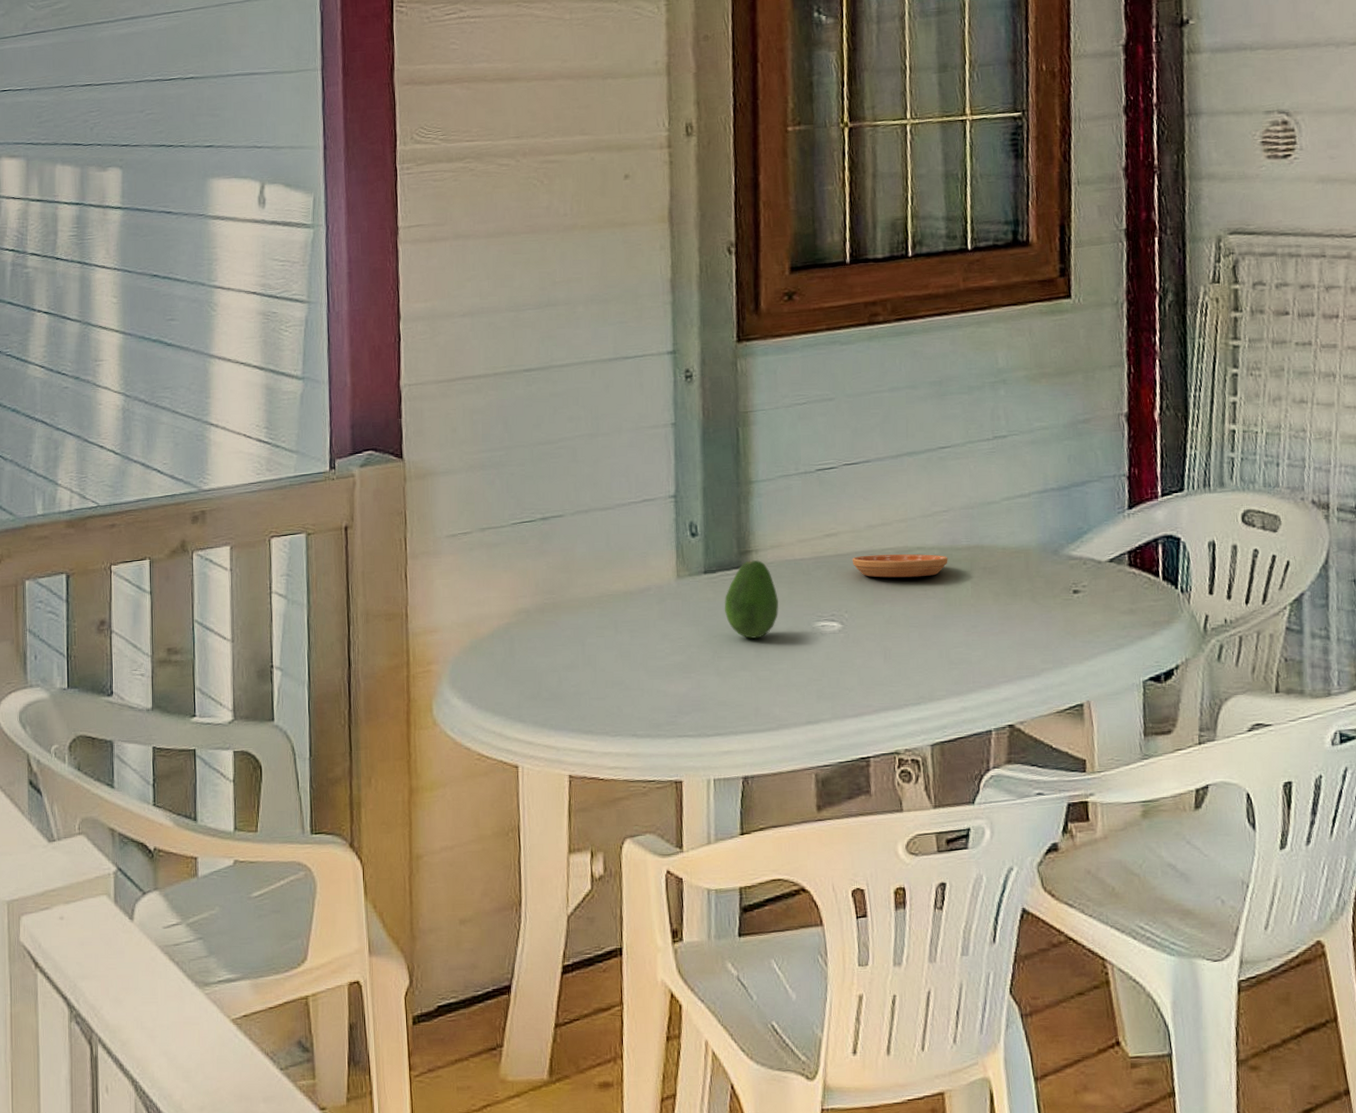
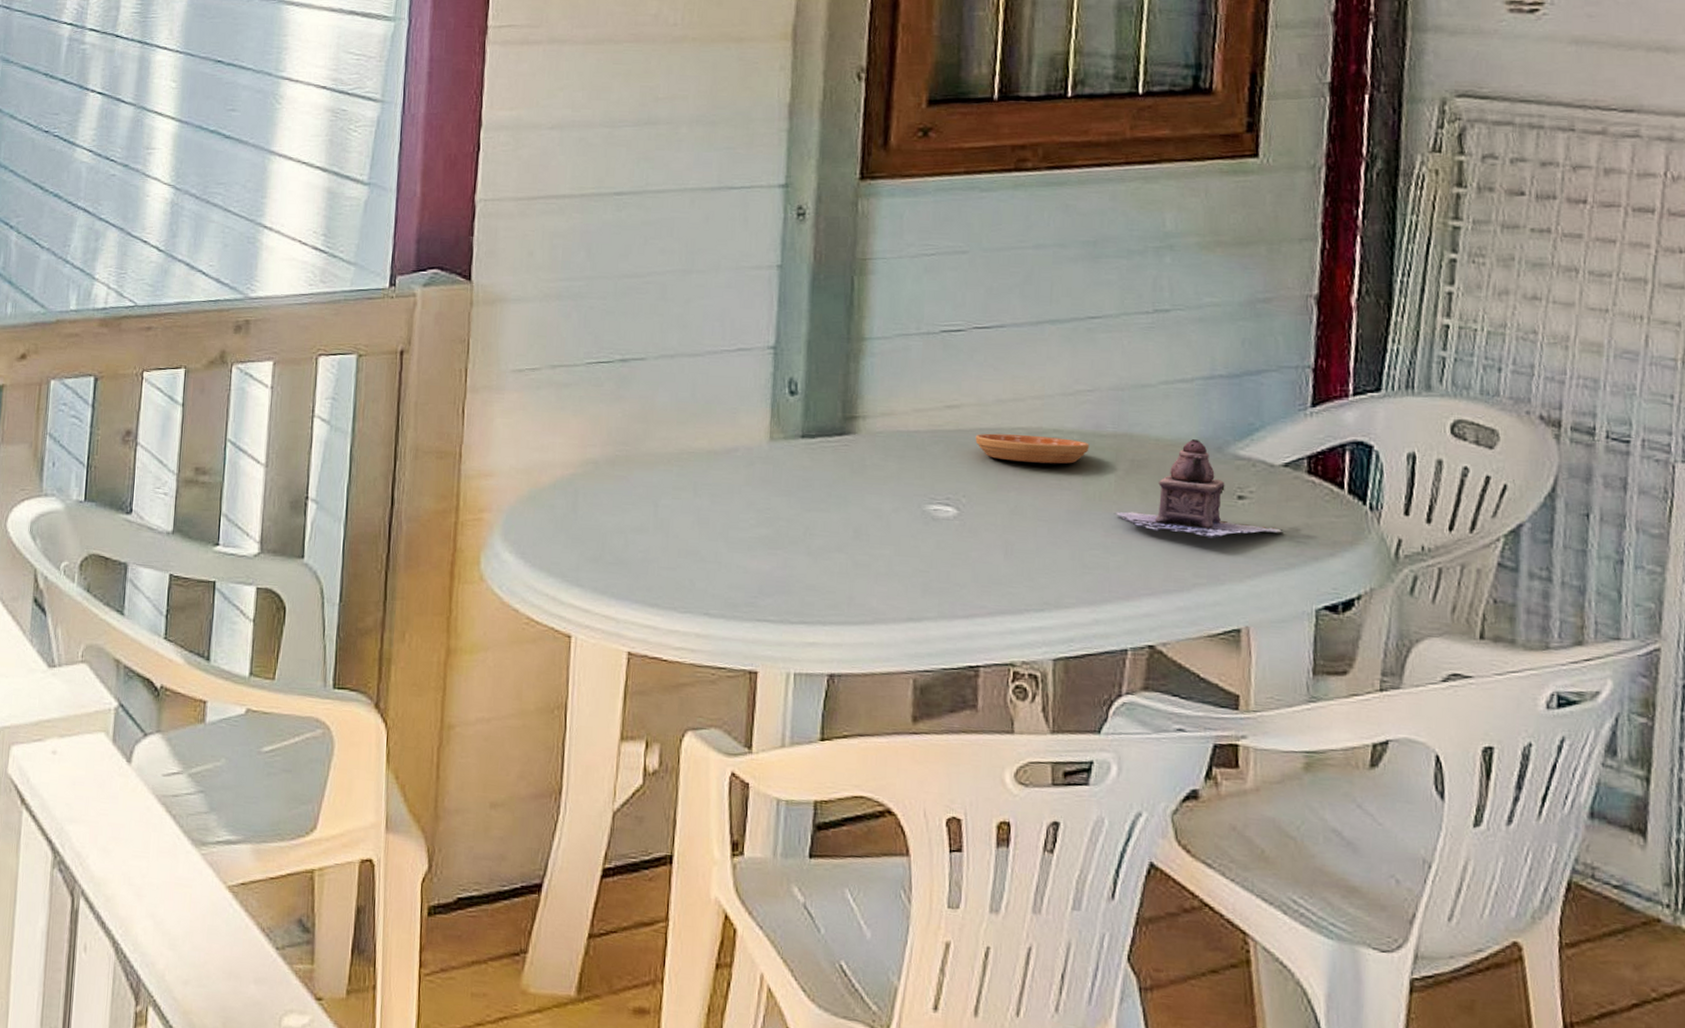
fruit: present [725,559,778,638] -> none [822,427,885,517]
teapot: none [972,545,1113,629] -> present [1114,439,1284,539]

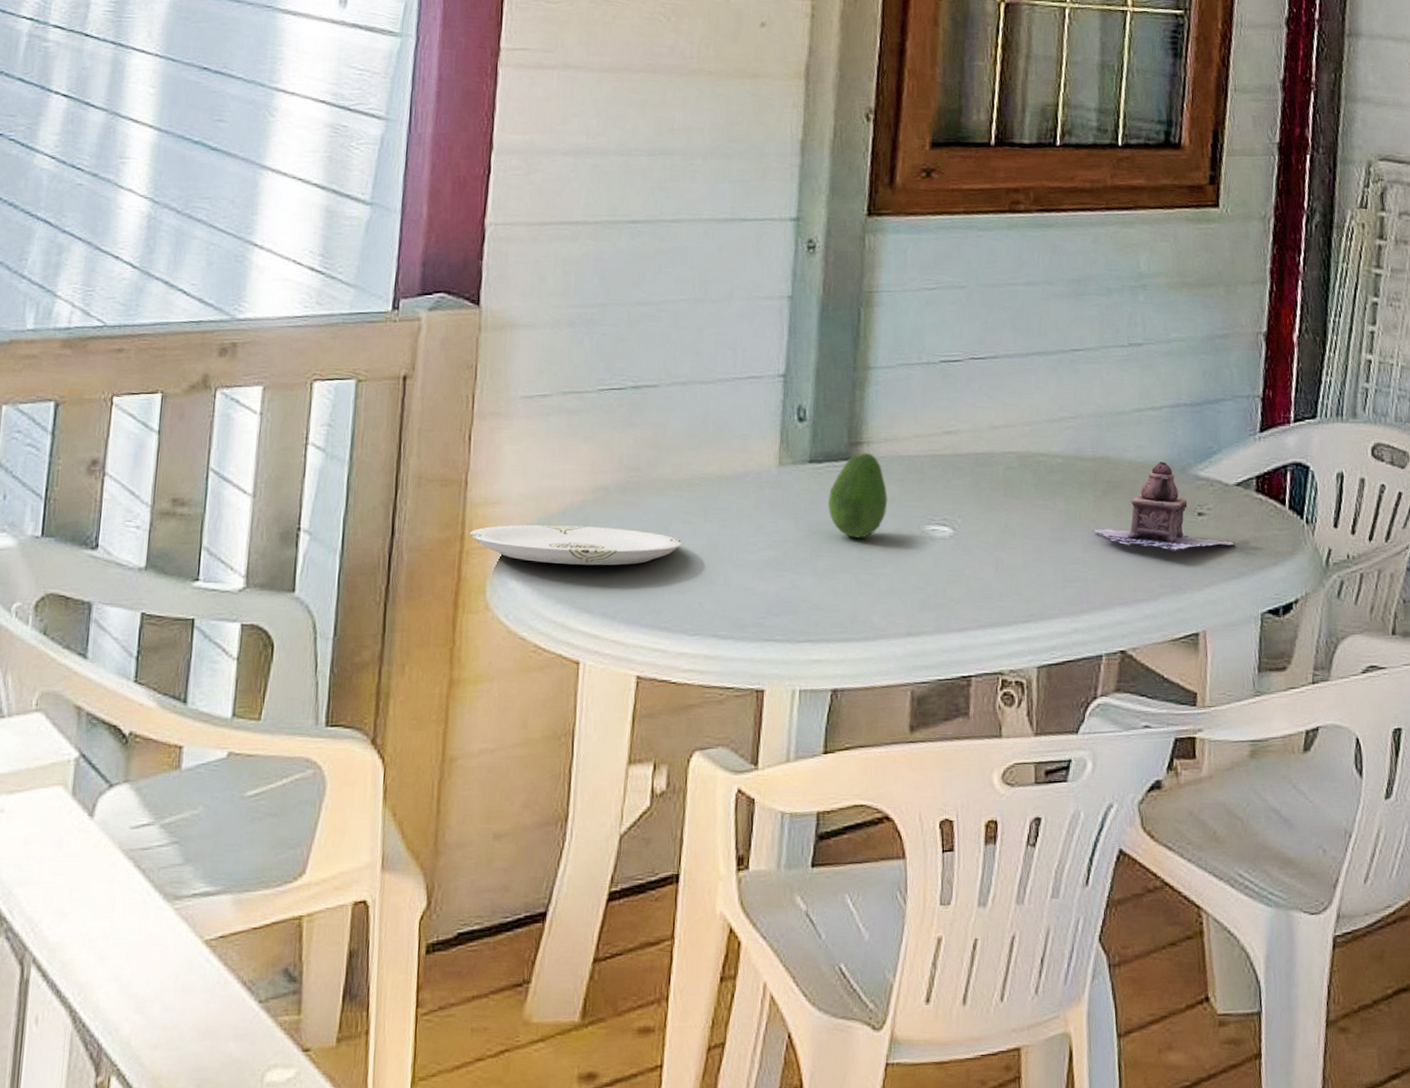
plate: none [464,497,673,540] -> present [469,524,683,566]
fruit: none [822,427,885,517] -> present [828,452,888,538]
saucer: present [975,433,1090,464] -> none [970,457,1072,486]

